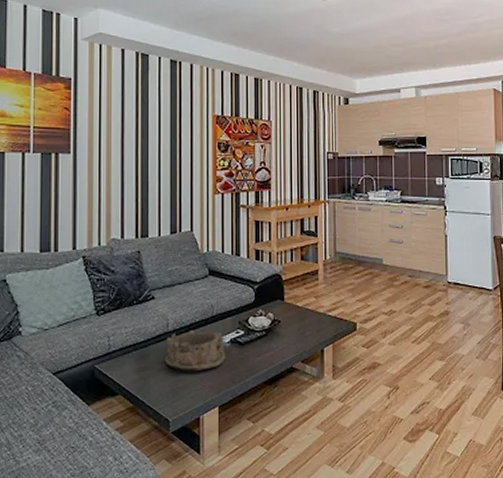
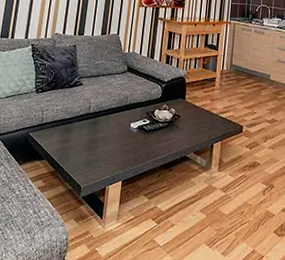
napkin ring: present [165,331,227,371] -> none [83,115,134,149]

